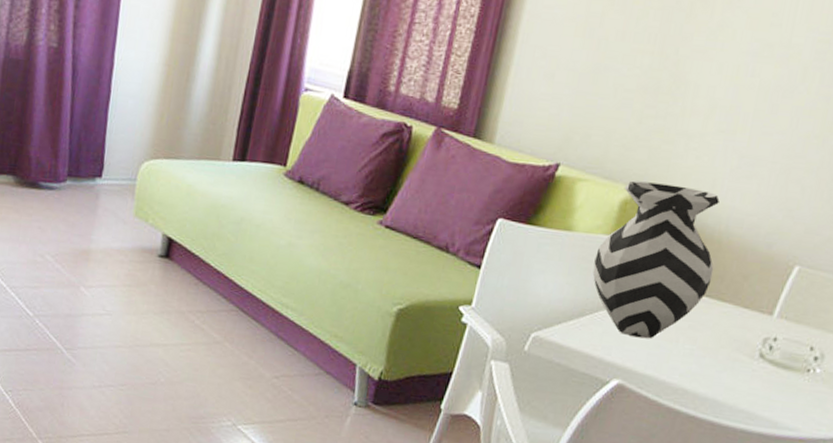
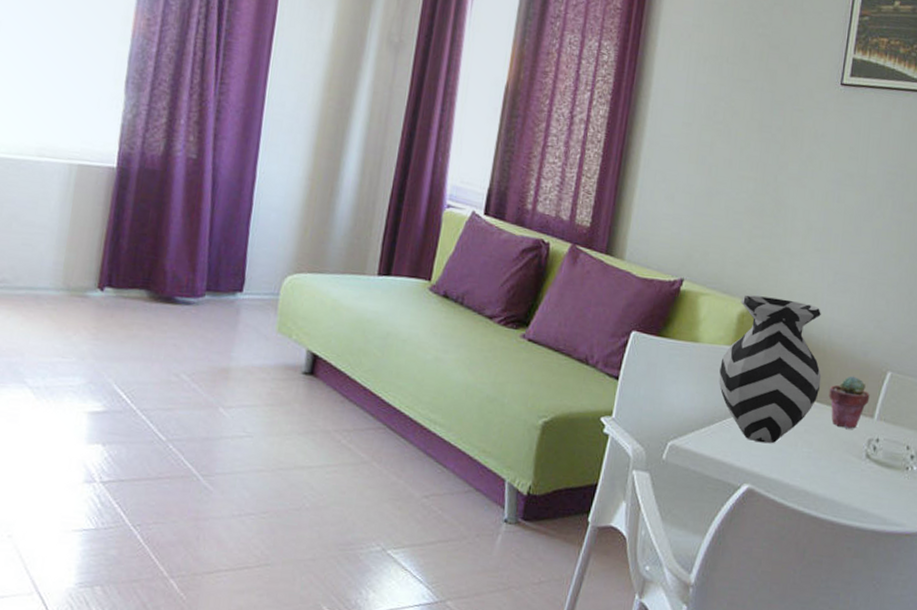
potted succulent: none [720,269,771,327] -> present [828,376,870,429]

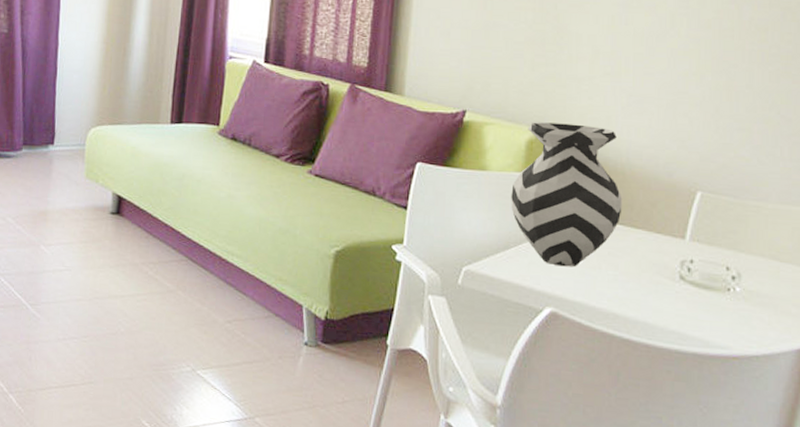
potted succulent: present [828,376,870,429] -> none [632,197,679,251]

